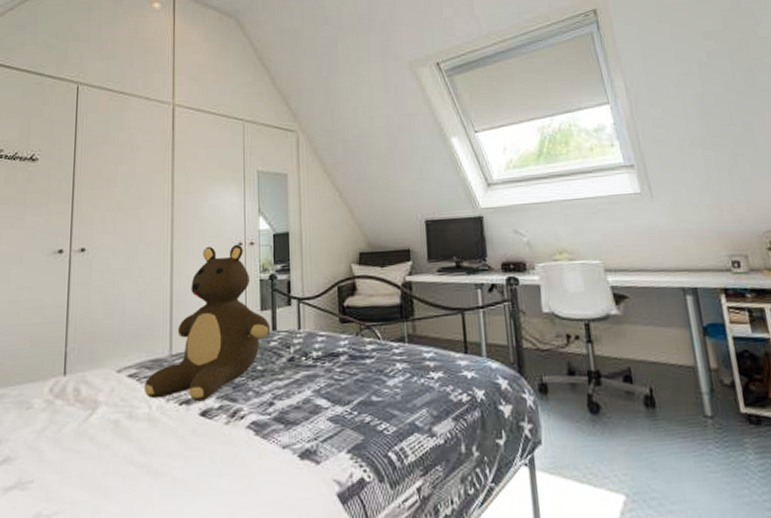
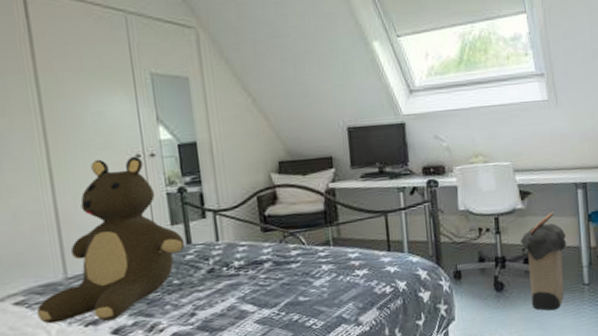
laundry hamper: none [617,321,680,447] -> present [520,212,567,311]

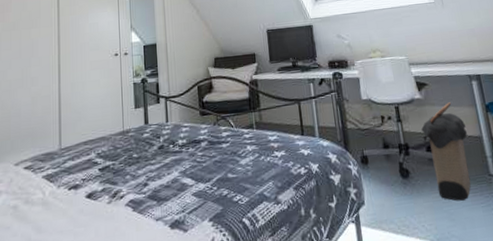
teddy bear: present [36,156,185,324] -> none [38,55,144,187]

